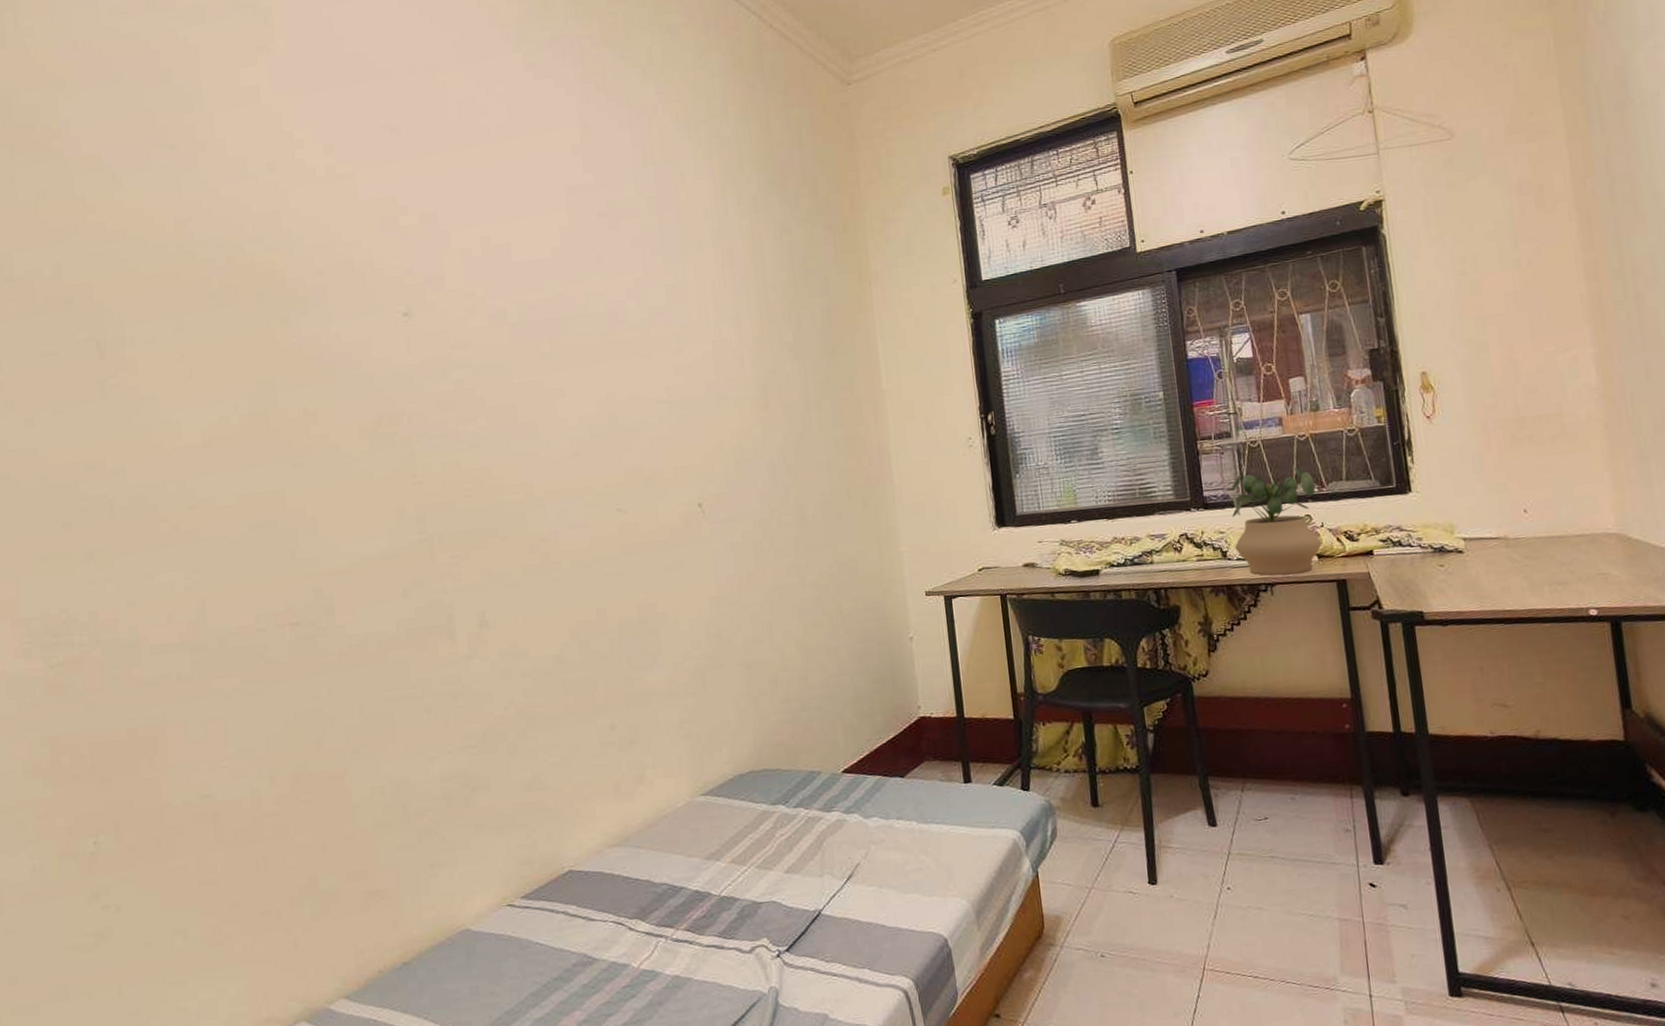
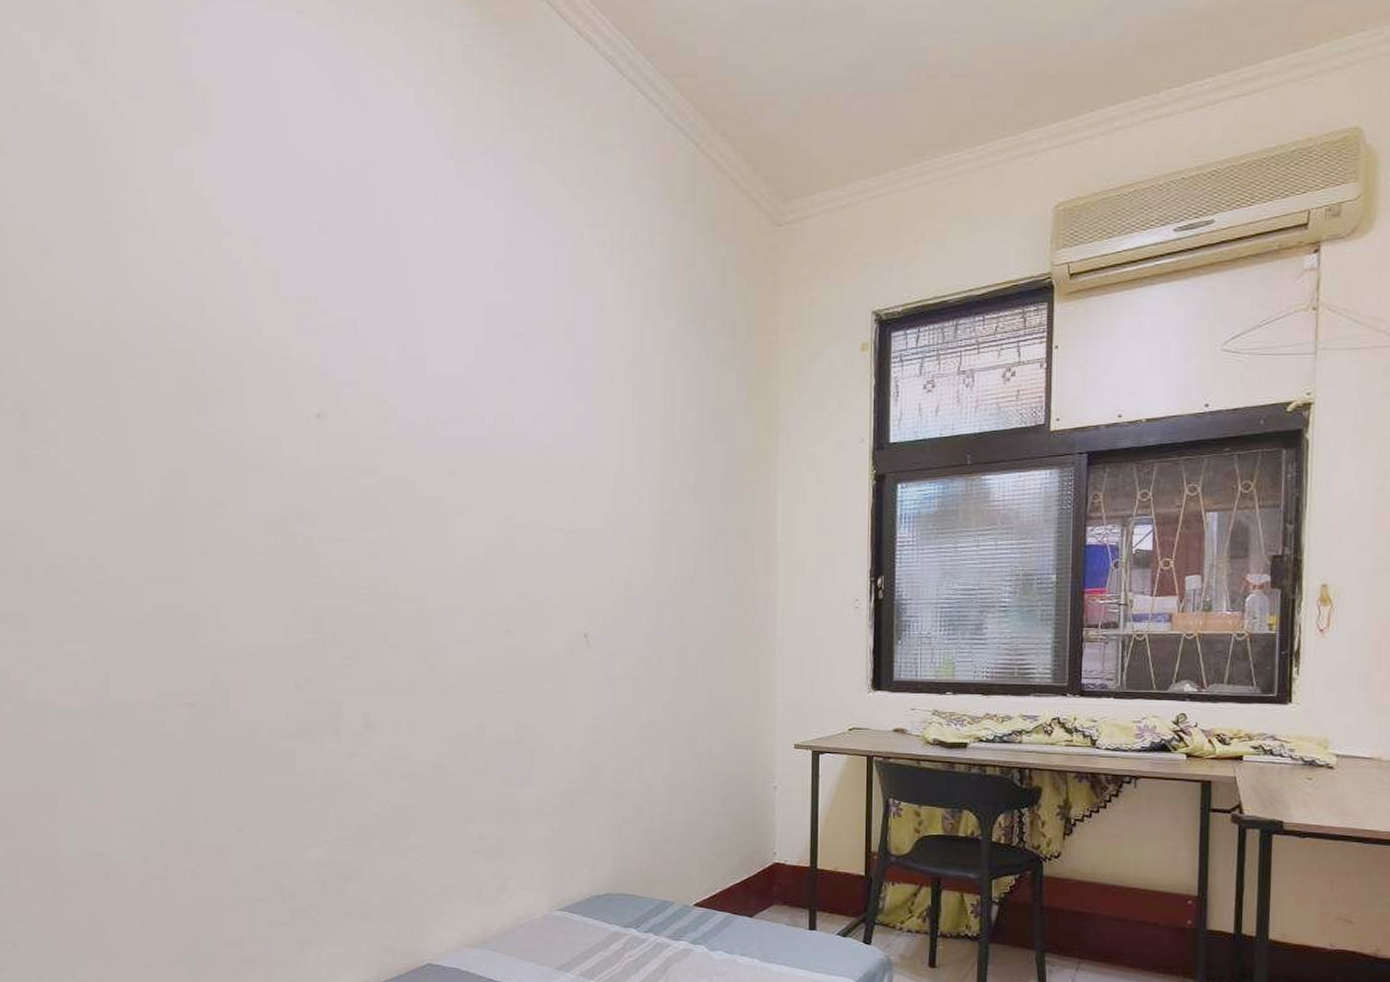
potted plant: present [1231,466,1322,576] -> none [1105,664,1196,770]

